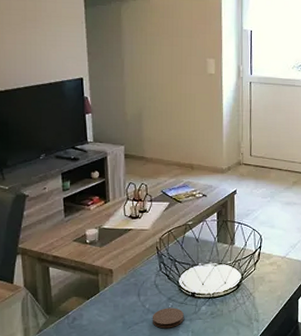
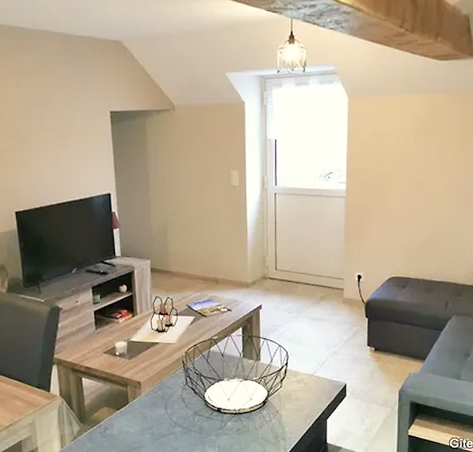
coaster: present [153,308,184,329] -> none [180,422,210,442]

